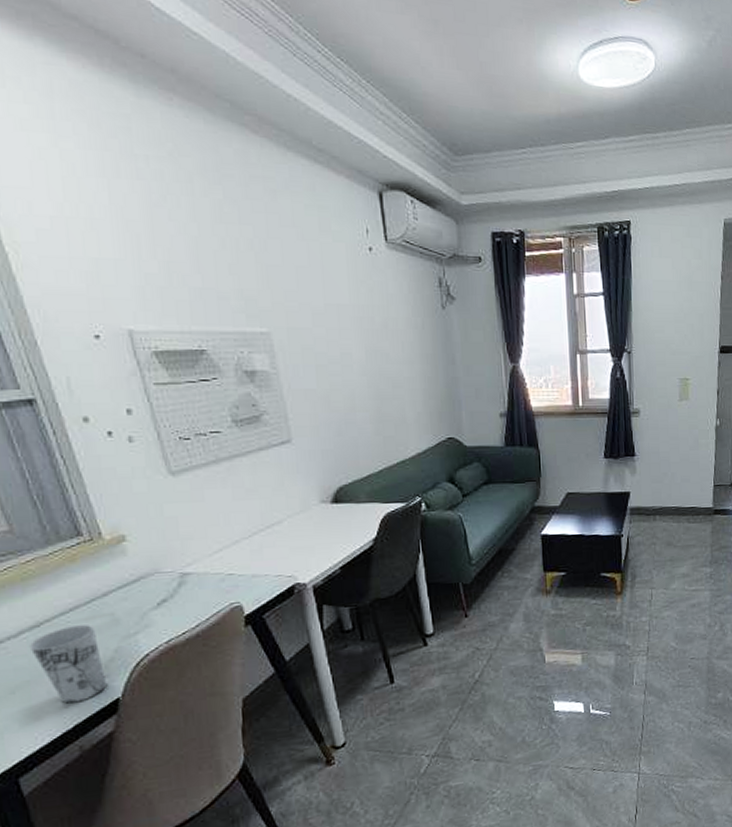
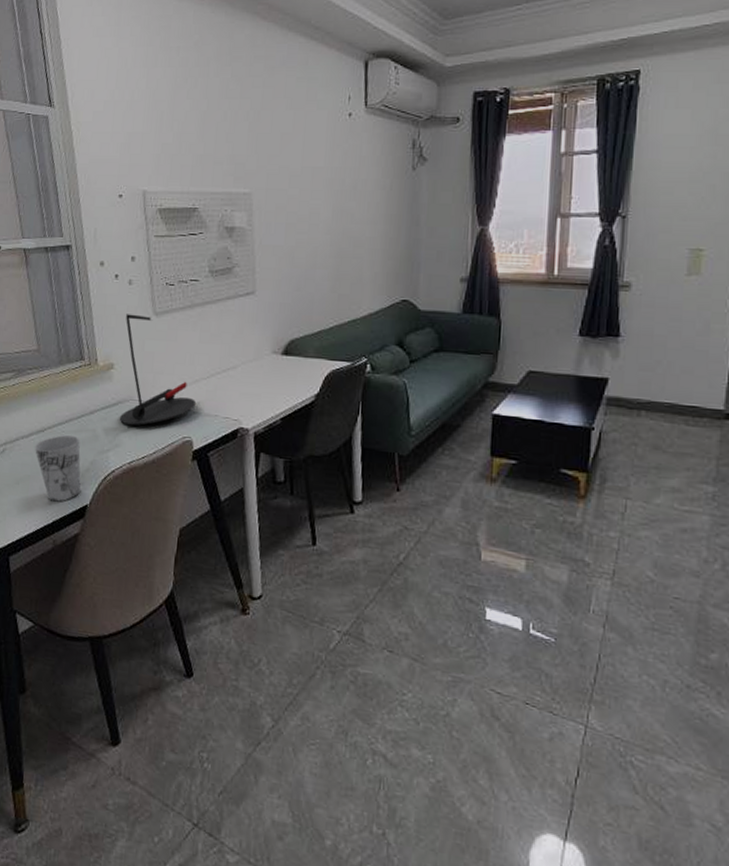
desk lamp: none [132,476,241,601] -> present [120,314,197,425]

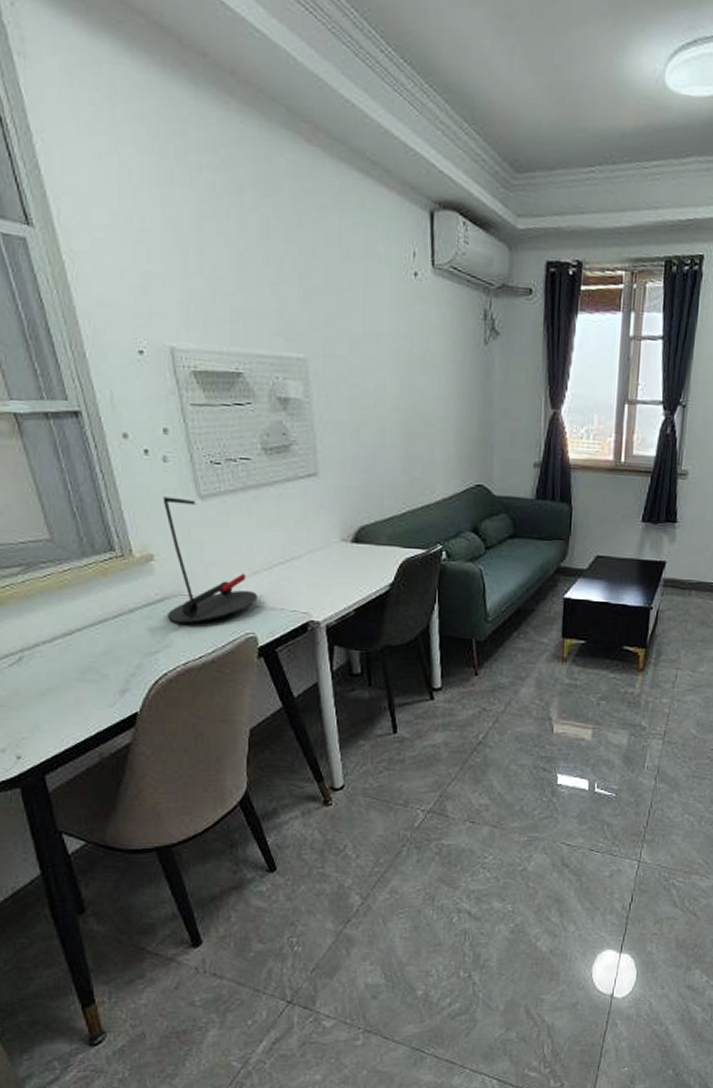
cup: present [34,435,81,502] -> none [61,638,128,712]

